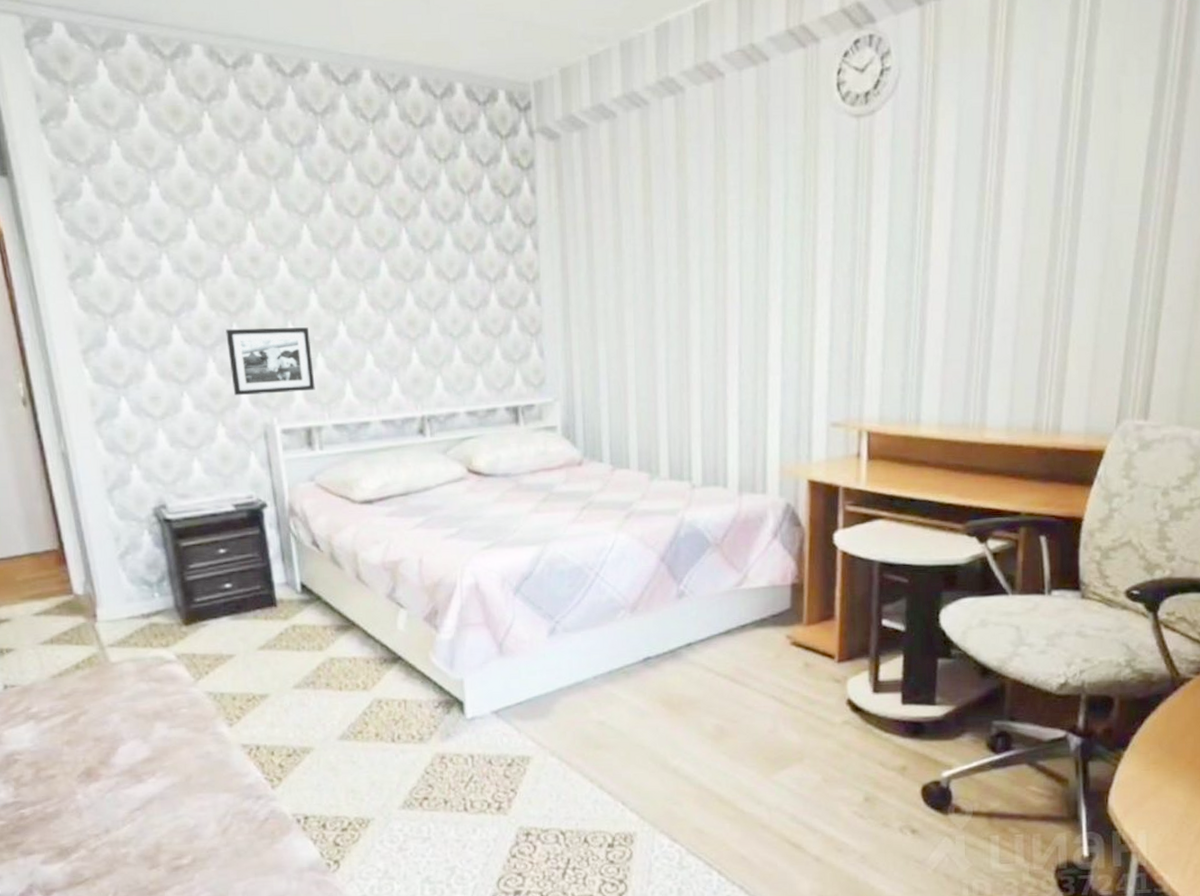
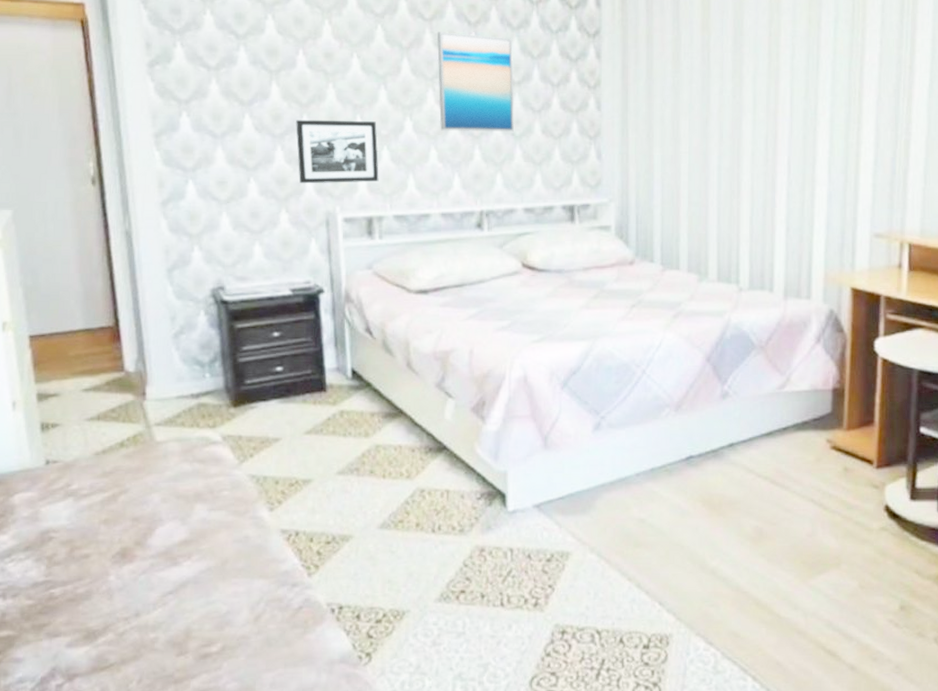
wall art: none [366,228,452,334] -> present [437,32,515,132]

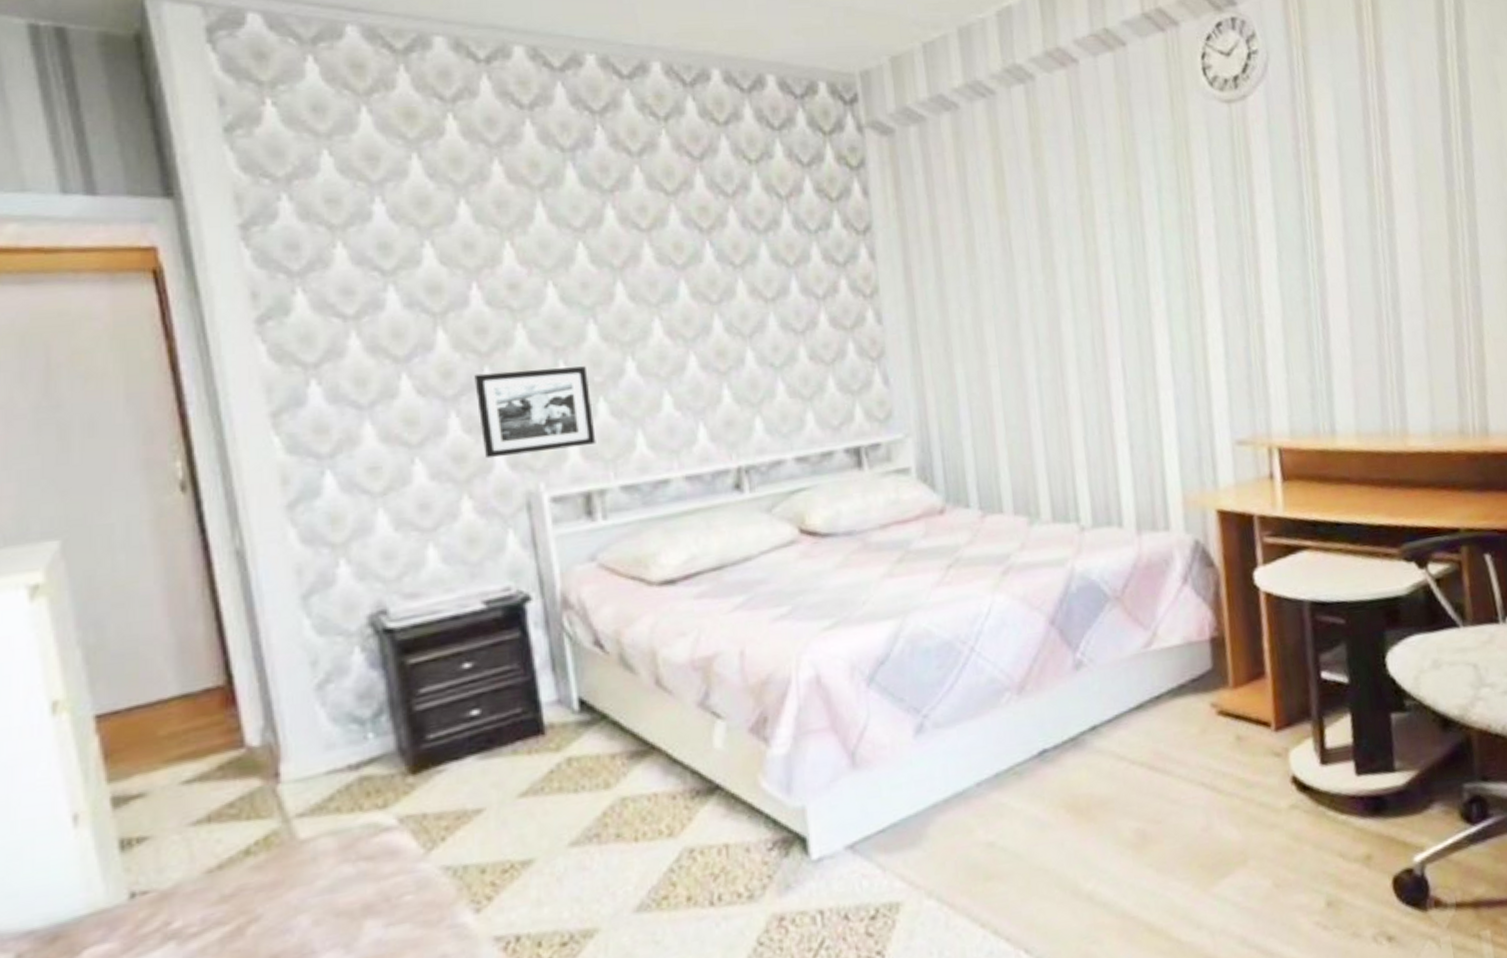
wall art: present [437,32,515,132] -> none [660,243,773,370]

